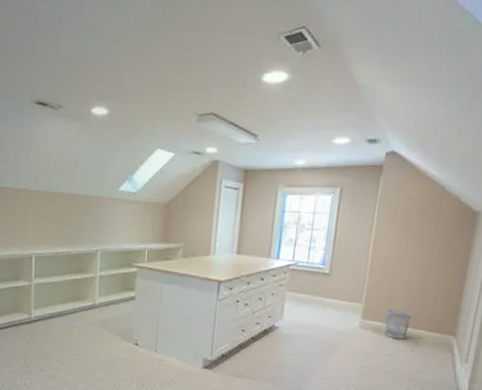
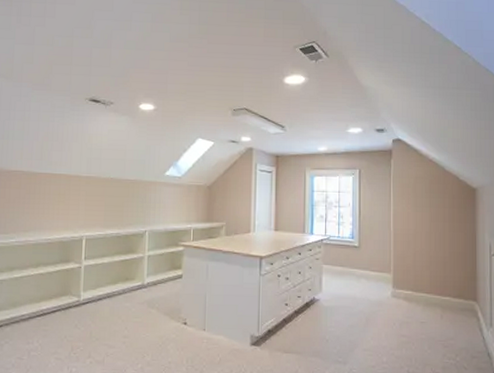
wastebasket: present [384,309,413,340] -> none [413,278,437,307]

